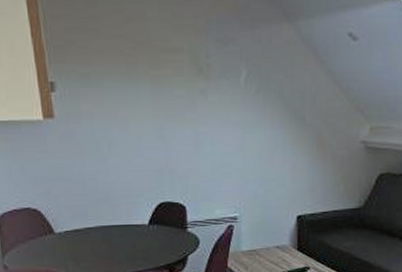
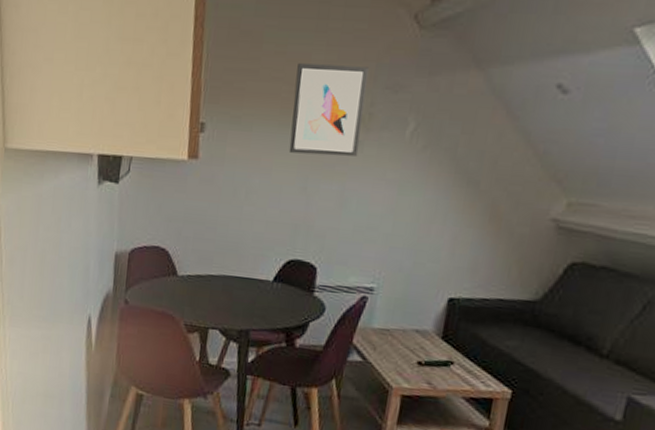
wall art: none [135,21,204,105] -> present [288,63,369,156]

